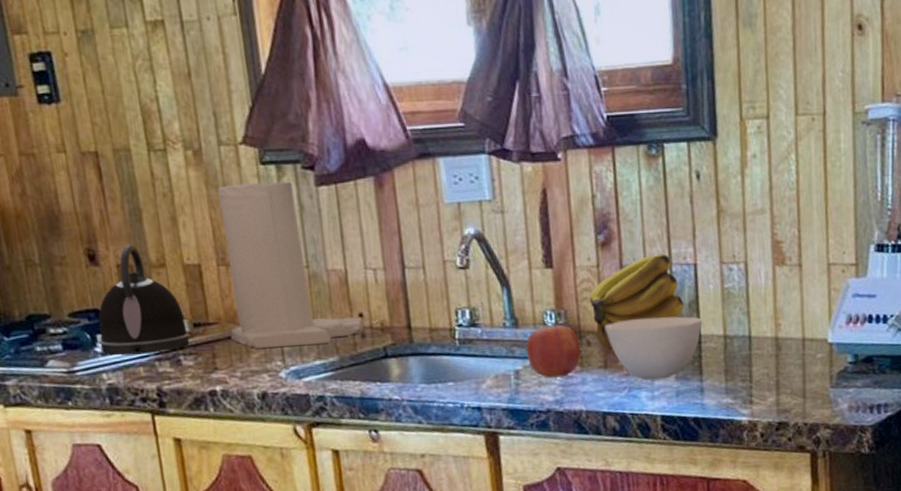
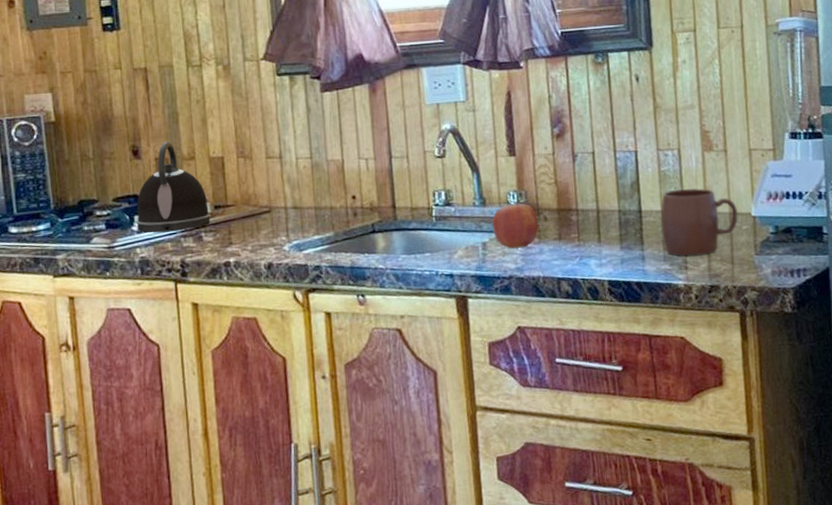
paper towel: present [218,181,364,349] -> none [241,89,356,226]
banana: present [588,253,684,351] -> none [545,143,627,225]
bowl: present [604,316,703,381] -> none [559,195,643,250]
mug: none [723,308,813,388] -> present [661,188,739,256]

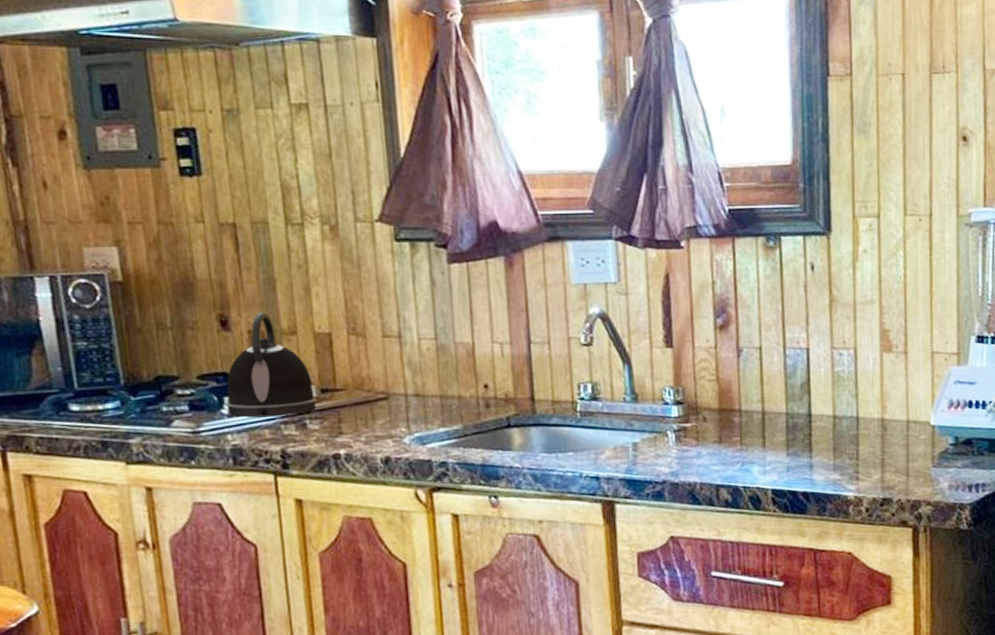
fruit: present [492,199,539,249] -> none [644,396,698,451]
mug: present [661,188,739,256] -> none [832,392,917,466]

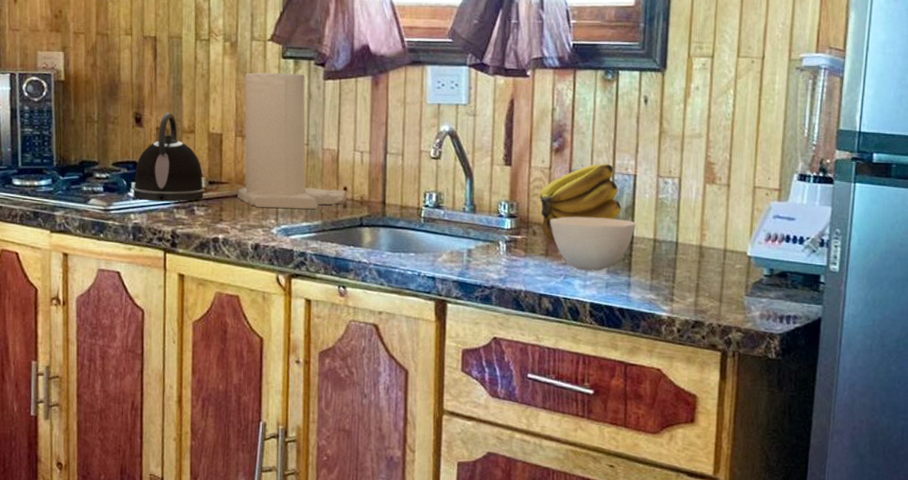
paper towel: none [352,258,489,415] -> present [237,72,347,210]
banana: none [706,337,797,427] -> present [539,163,622,241]
bowl: none [720,396,813,456] -> present [549,217,636,271]

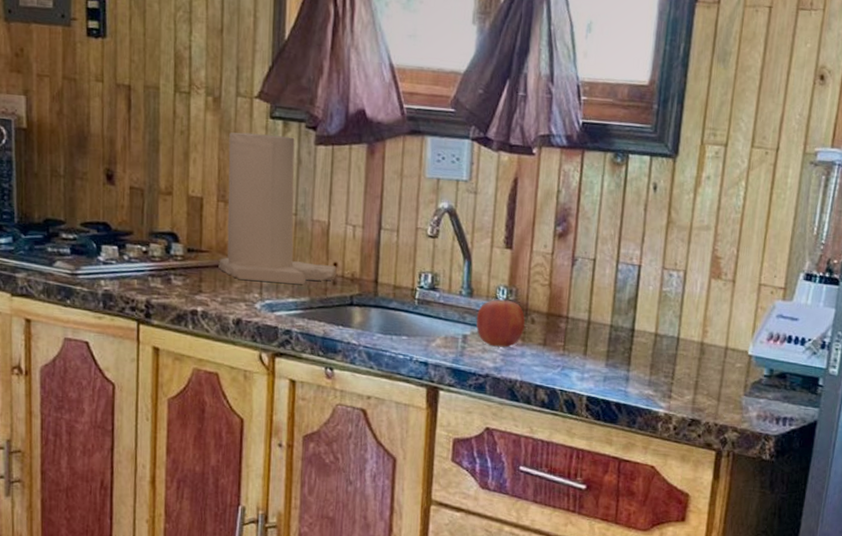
kettle: present [133,112,205,202] -> none [103,170,183,269]
fruit: none [479,210,527,259] -> present [476,296,526,348]
banana: present [539,163,622,241] -> none [539,251,624,331]
bowl: present [549,217,636,271] -> none [549,305,638,364]

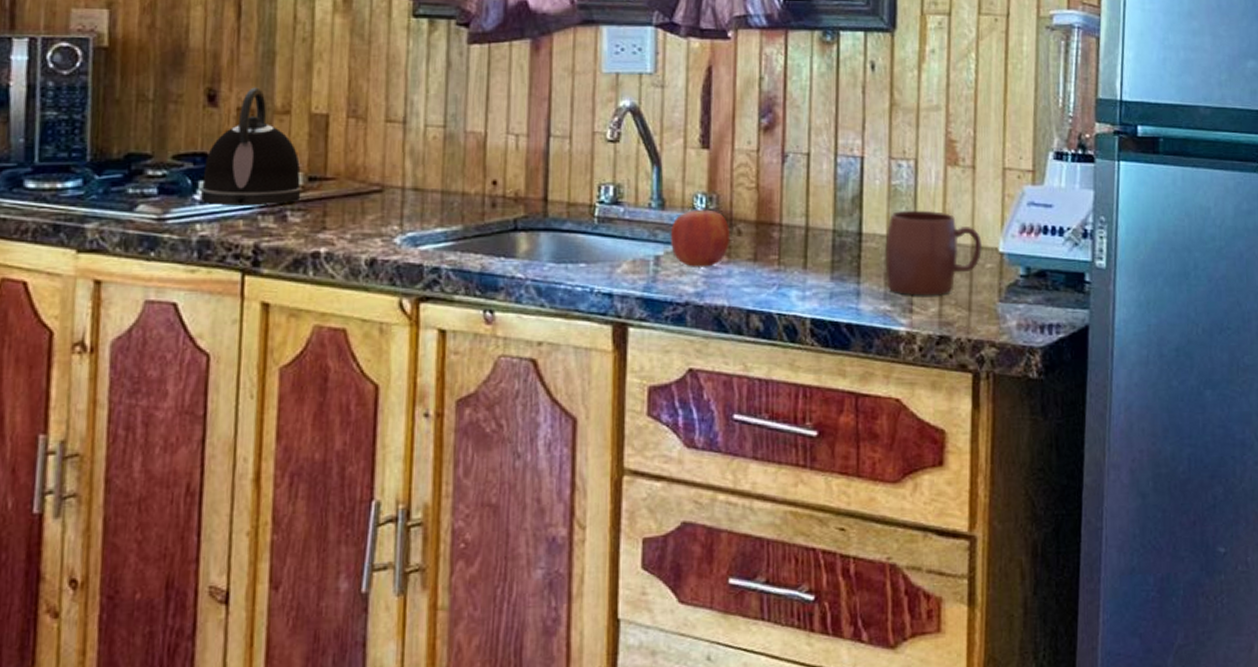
kettle: none [103,170,183,269] -> present [200,87,303,206]
paper towel: present [218,132,337,285] -> none [348,35,496,211]
mug: none [651,313,735,387] -> present [885,210,983,296]

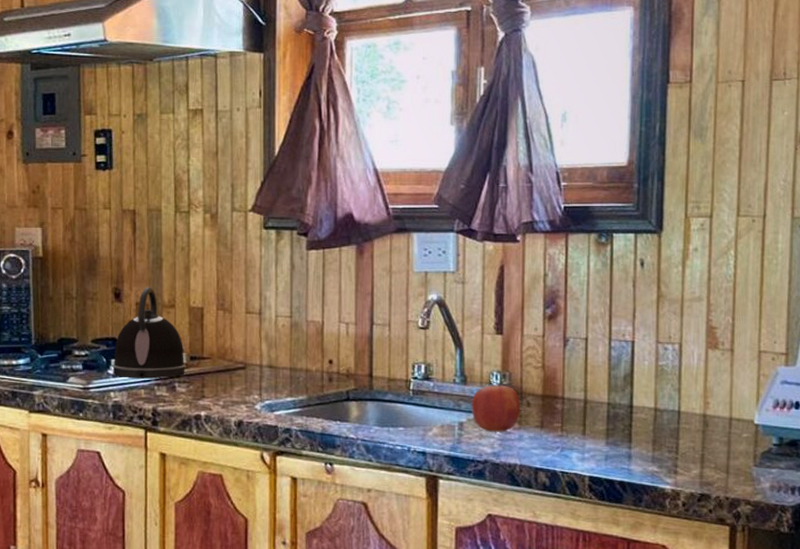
mug: present [885,210,983,296] -> none [653,387,740,460]

